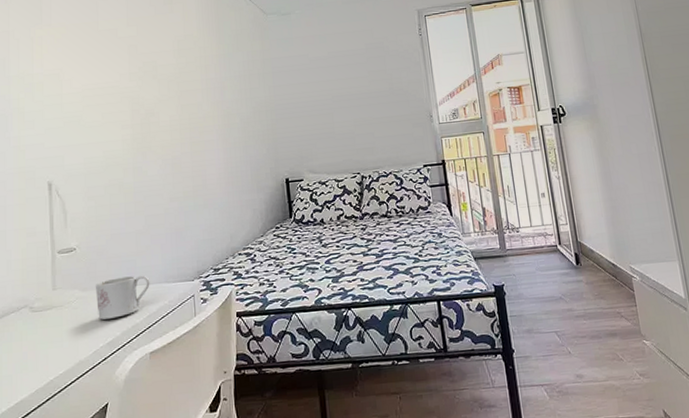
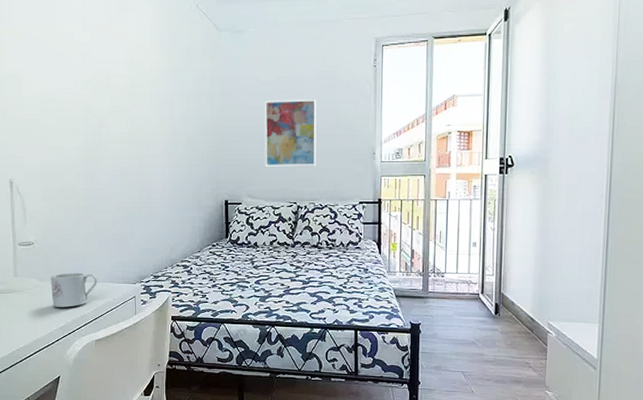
wall art: none [318,70,375,141] -> present [265,99,317,168]

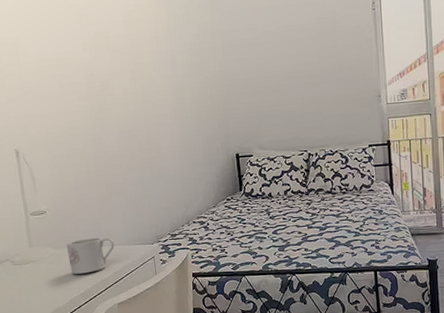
wall art: present [265,99,317,168] -> none [268,46,323,118]

